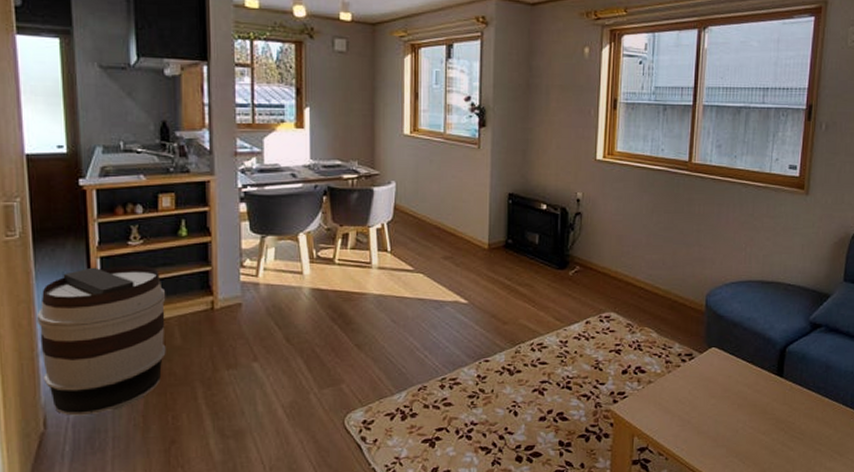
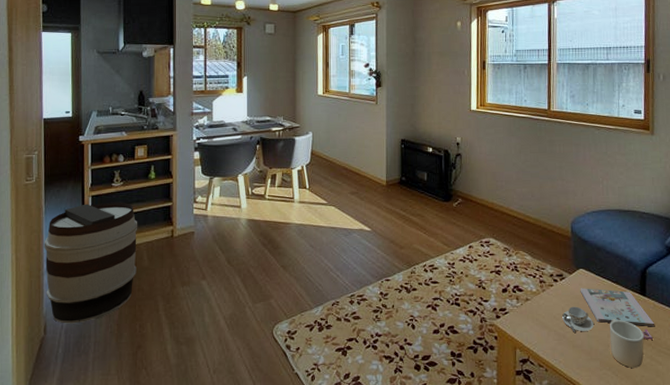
teacup: none [688,389,723,418] -> present [562,306,594,332]
magazine: none [710,368,789,424] -> present [580,288,654,340]
mug: none [739,402,778,454] -> present [609,319,645,368]

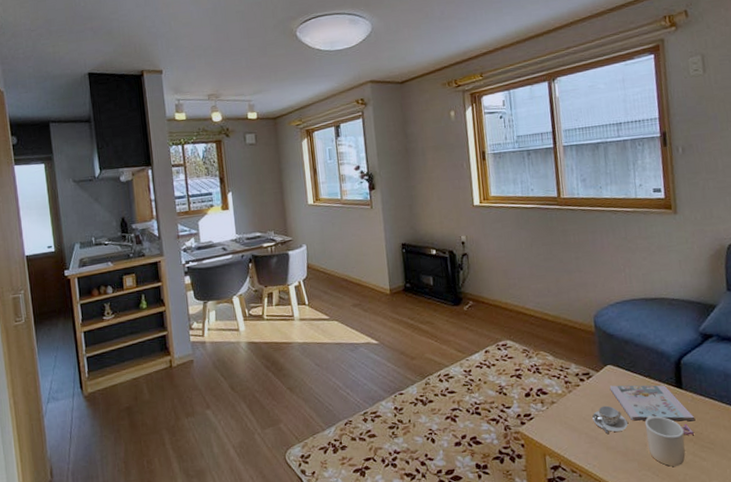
barrel: present [44,202,138,324] -> none [40,335,138,466]

